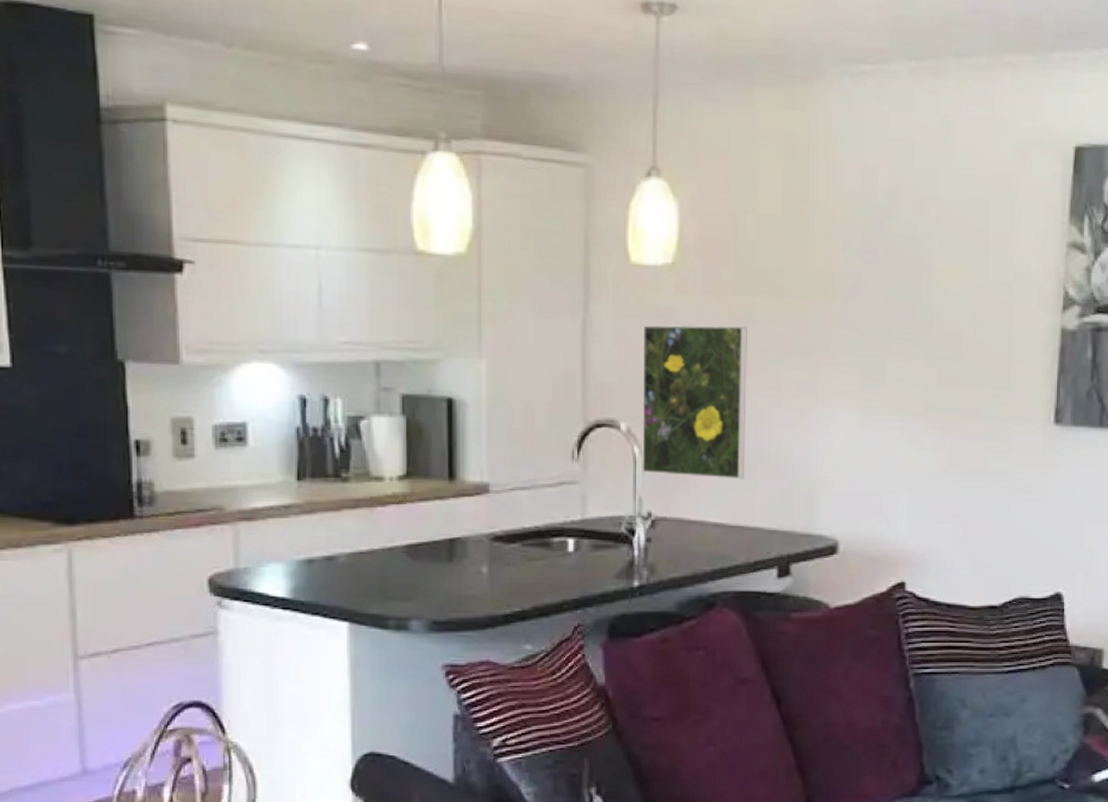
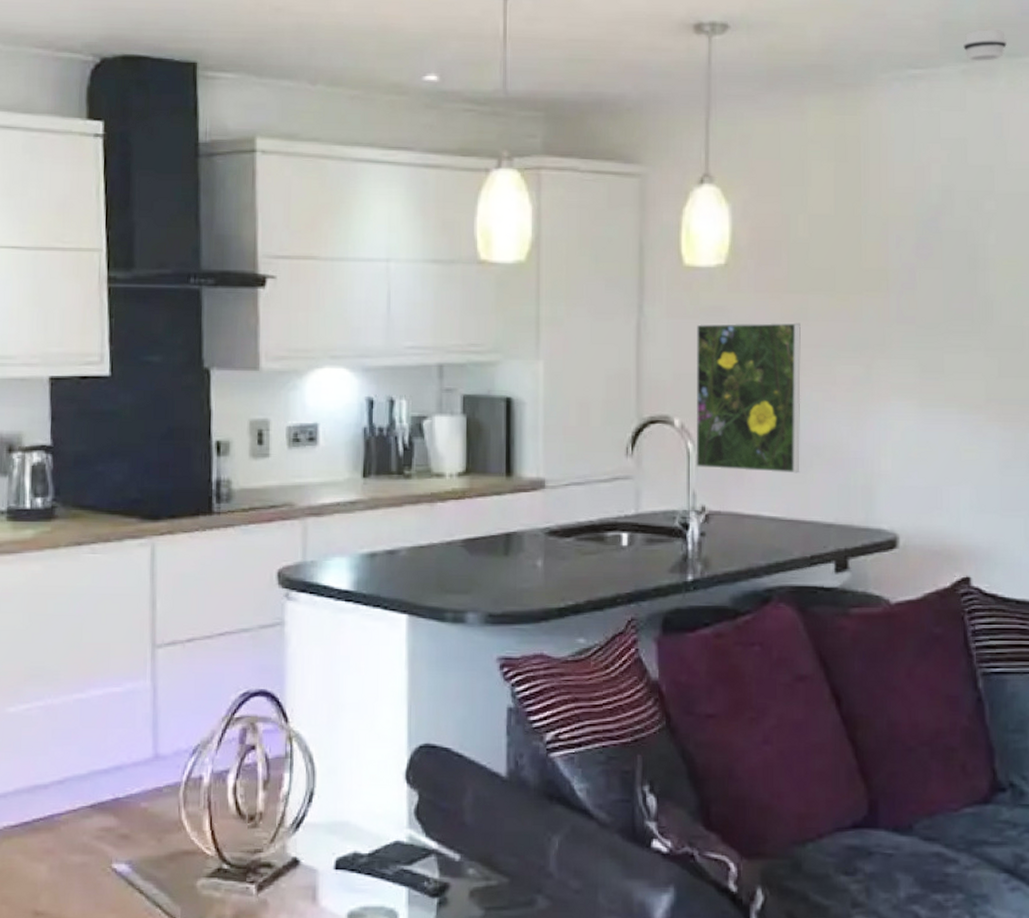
smoke detector: none [913,25,957,60] -> present [963,28,1008,62]

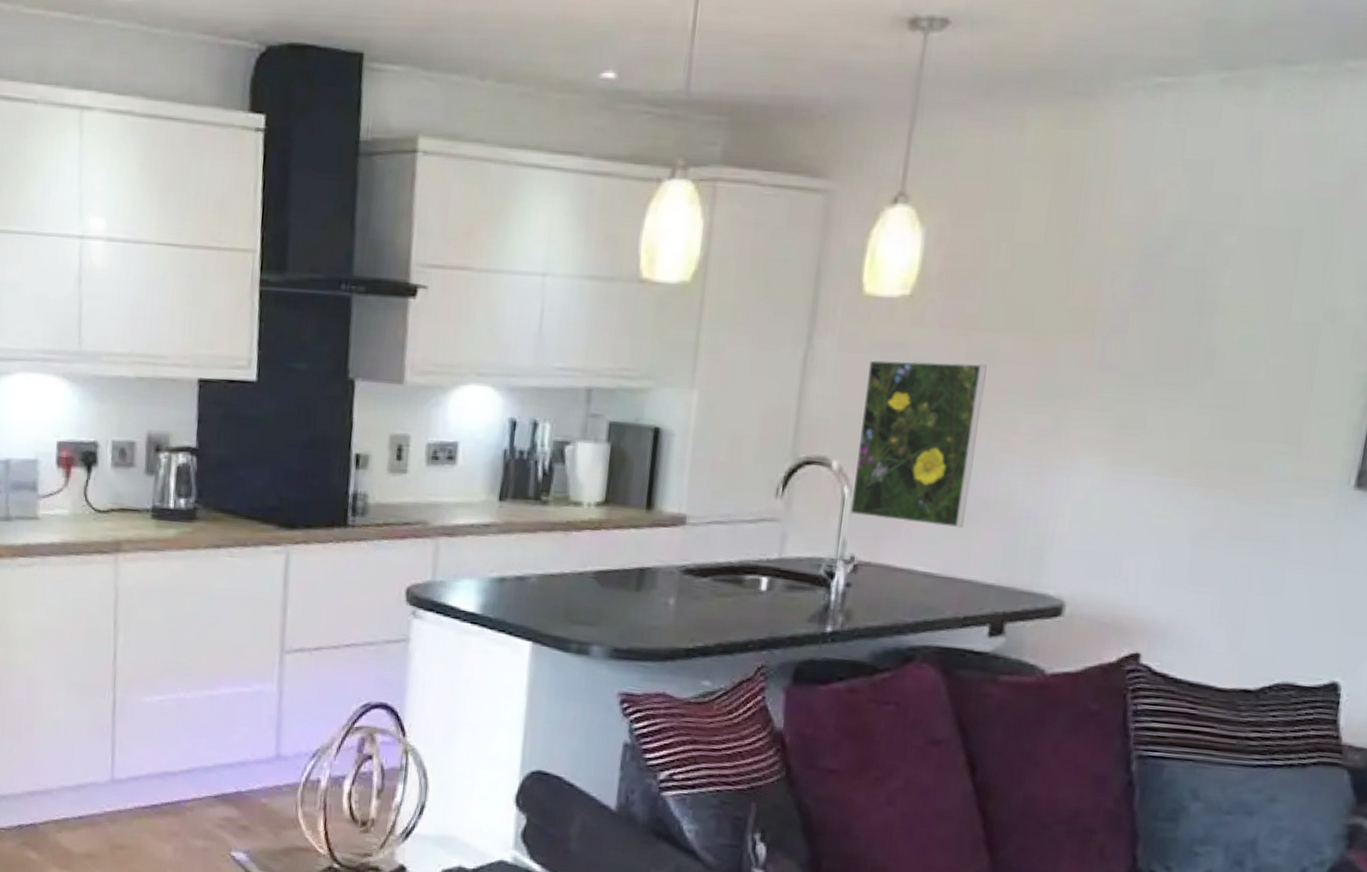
smoke detector: present [963,28,1008,62] -> none [1228,29,1285,70]

